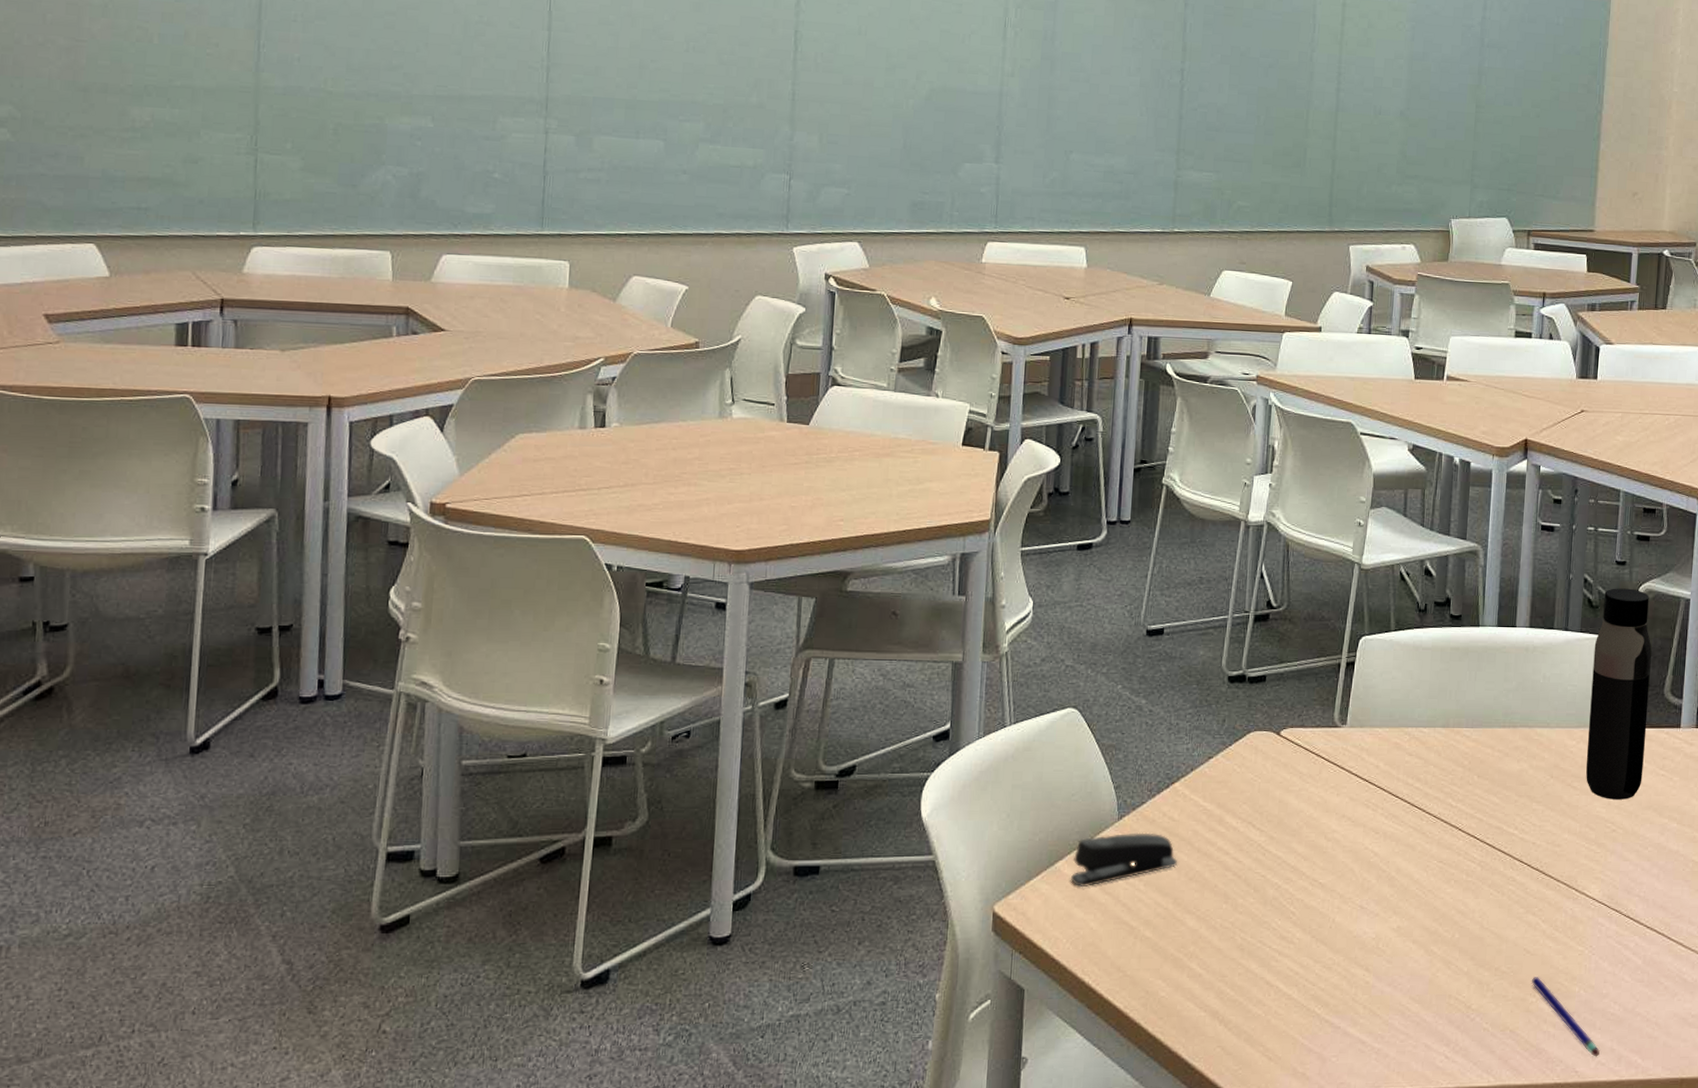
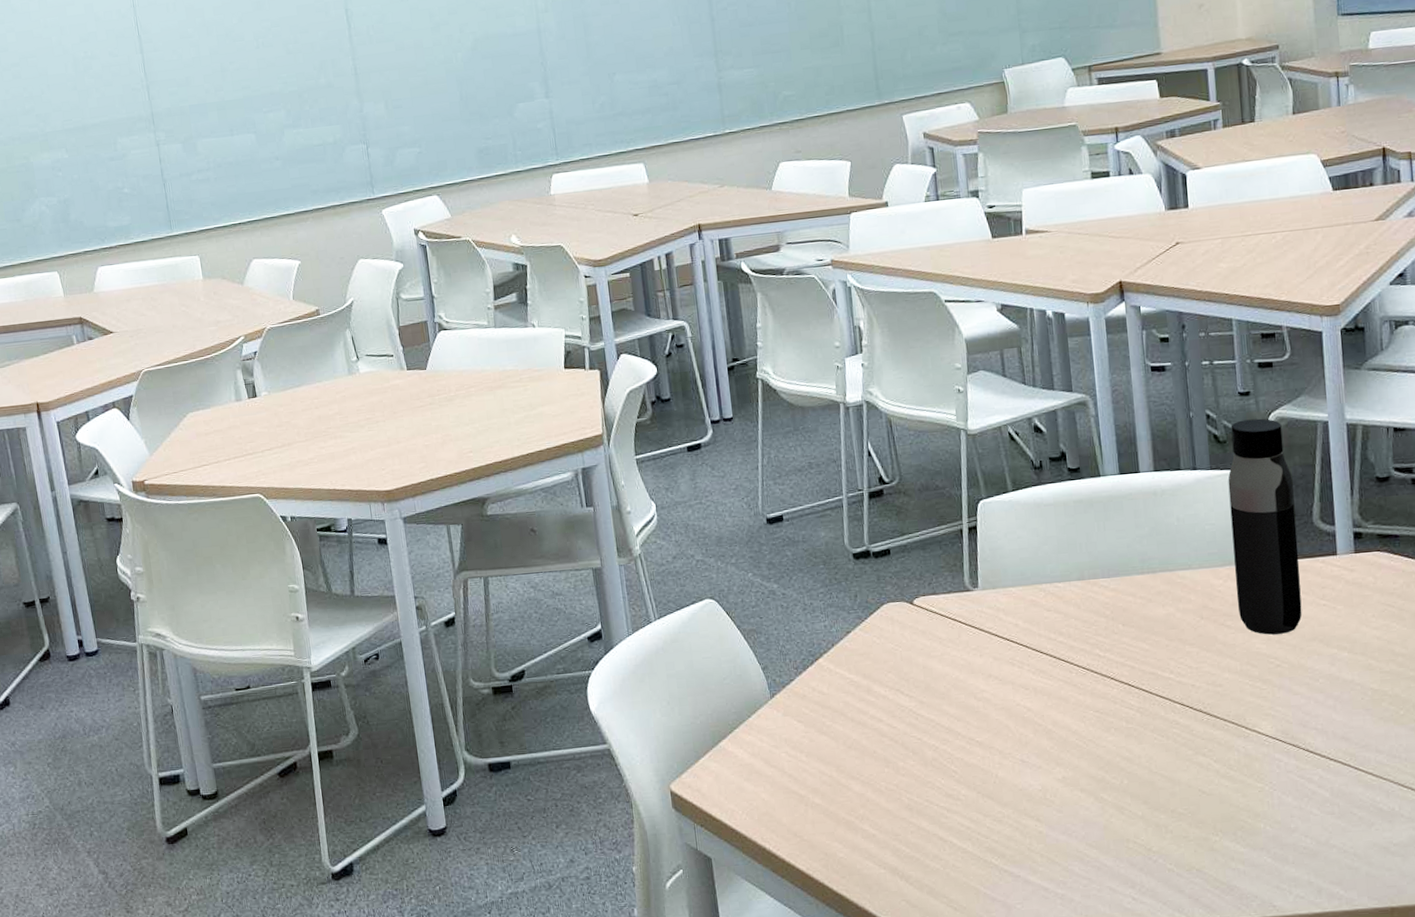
stapler: present [1071,832,1178,886] -> none [735,707,835,762]
pen: present [1532,977,1600,1057] -> none [1212,816,1297,891]

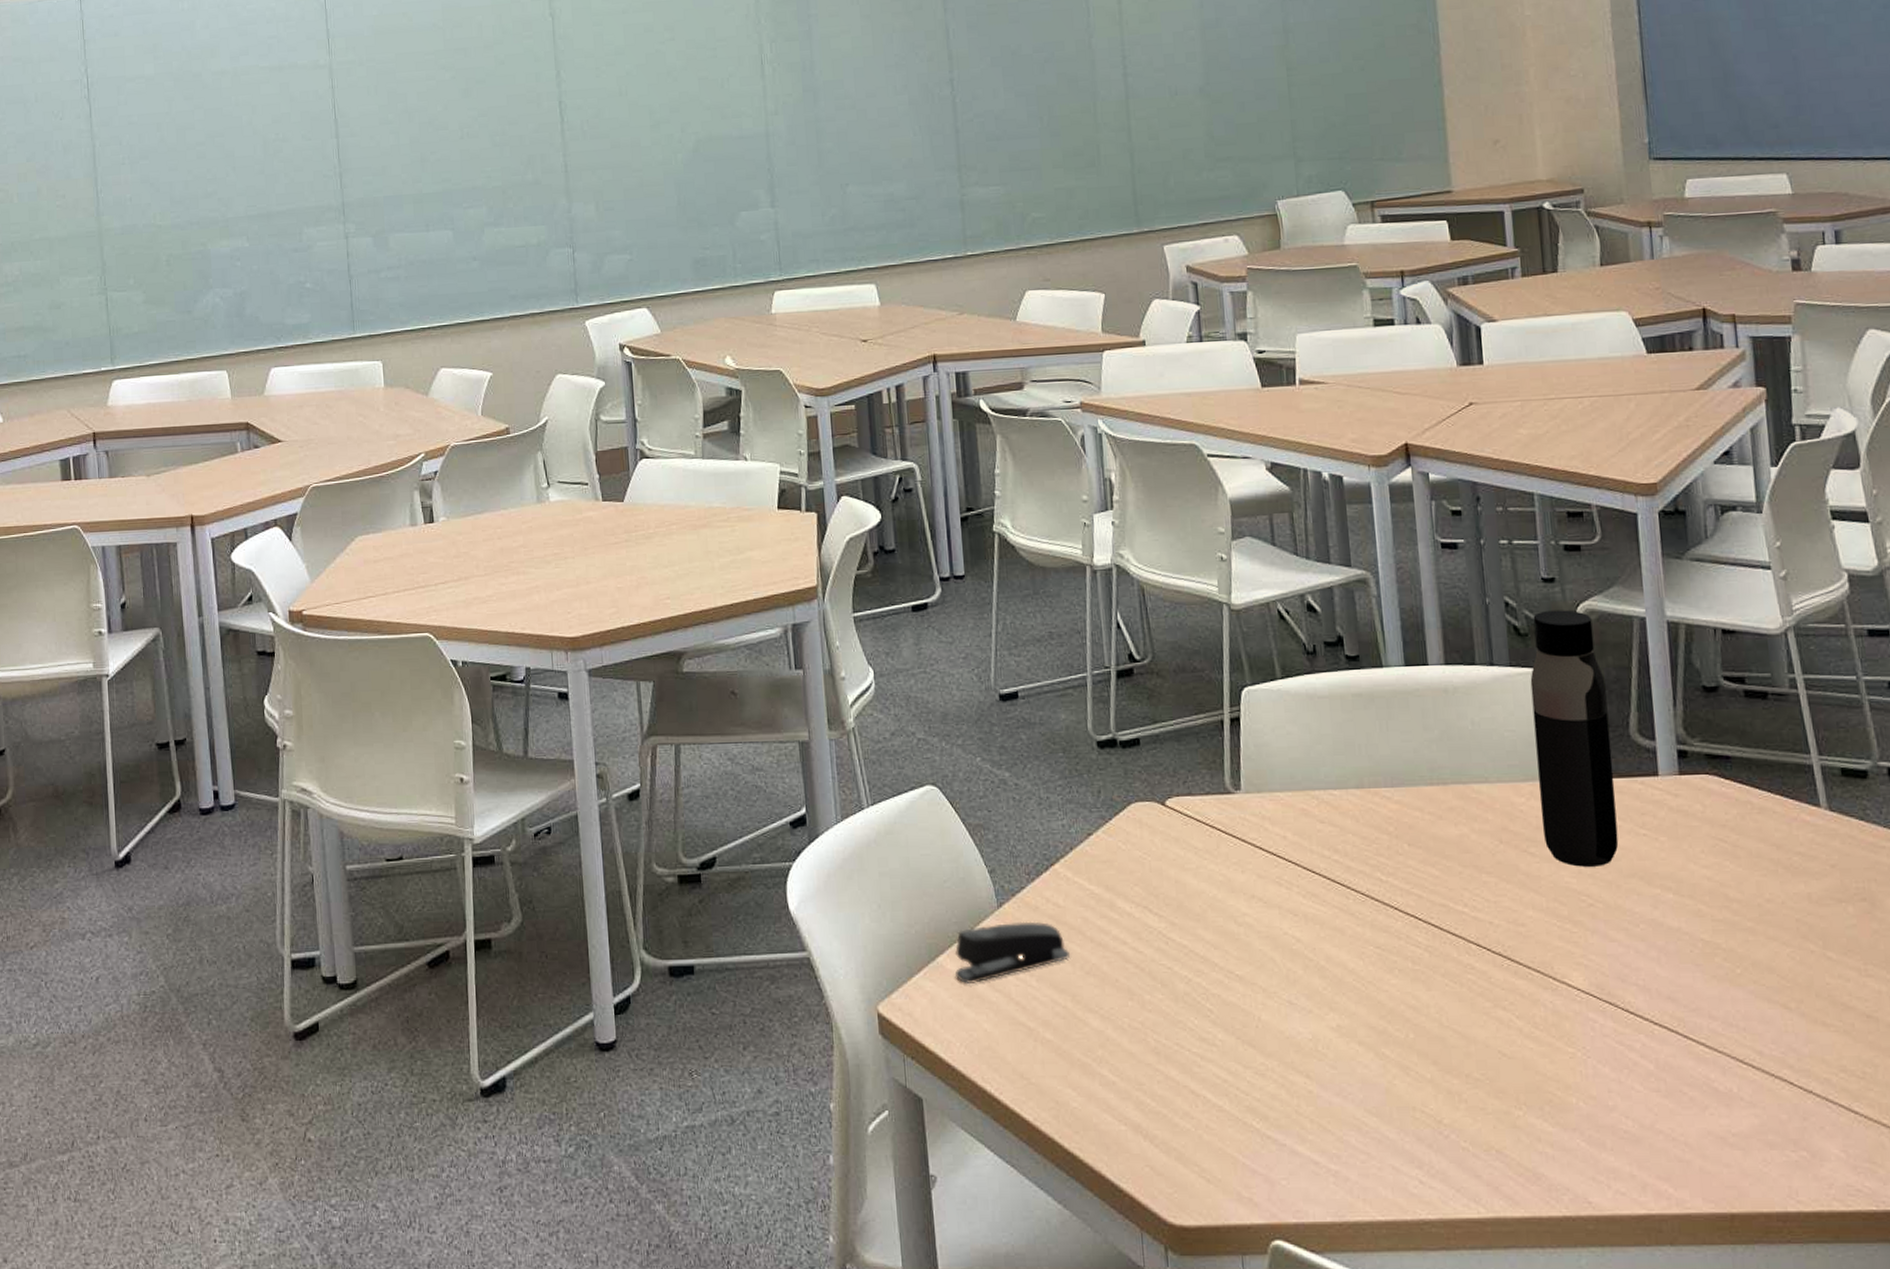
stapler: none [735,707,835,762] -> present [955,921,1071,983]

